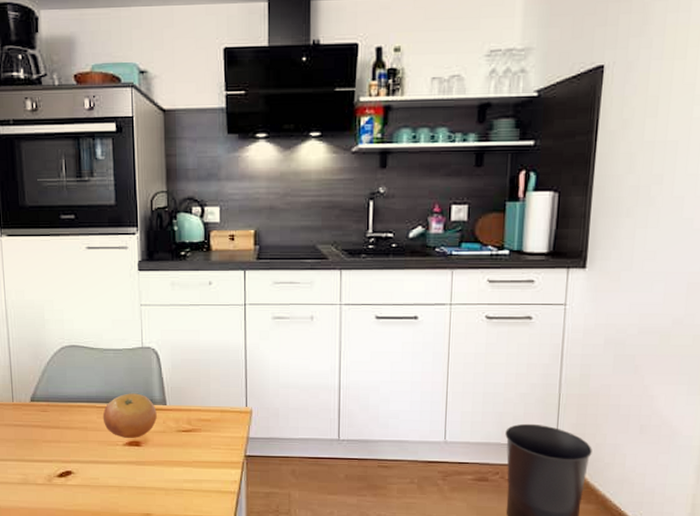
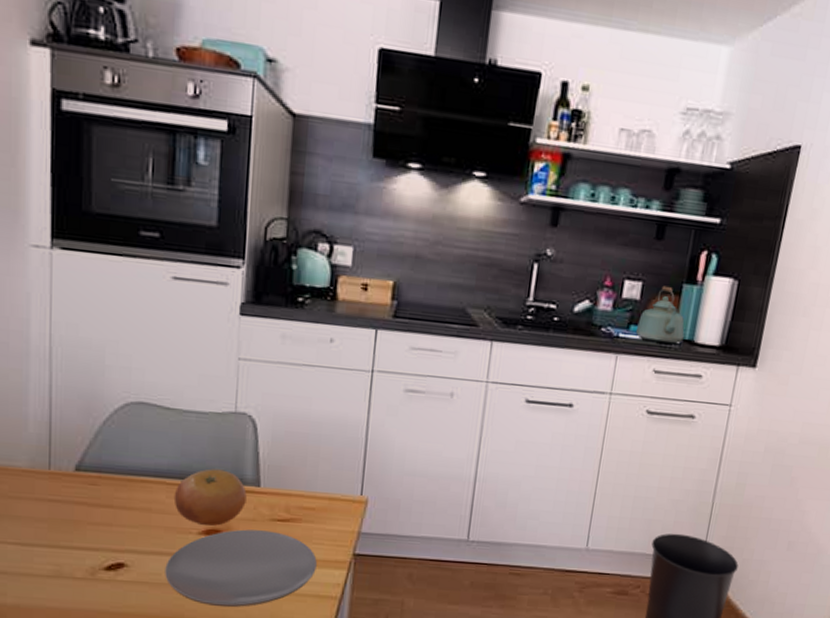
plate: none [101,440,216,503] -> present [165,529,317,608]
kettle: none [466,205,513,256] -> present [635,285,685,344]

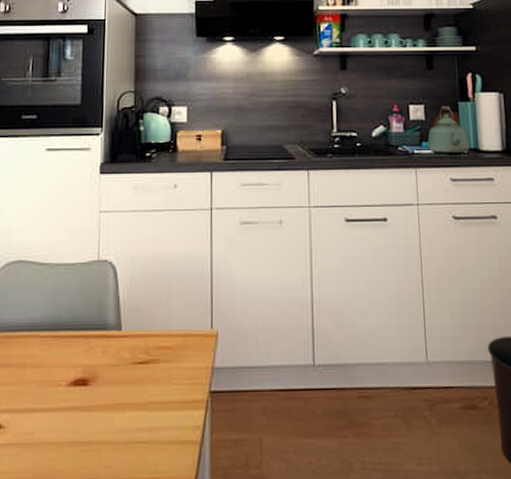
plate: present [165,529,317,608] -> none [37,375,176,465]
fruit: present [173,469,247,526] -> none [45,317,110,375]

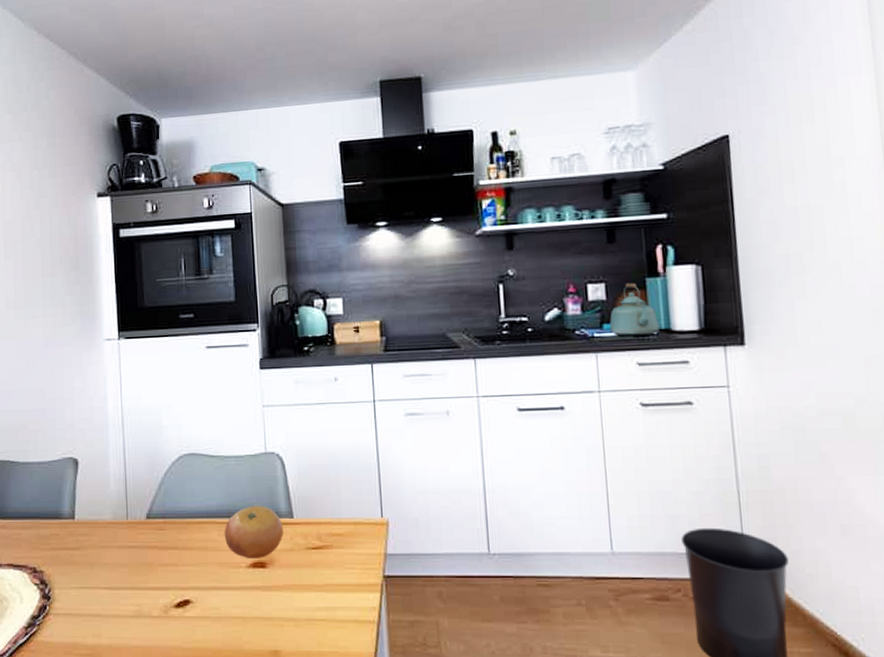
fruit: none [45,317,110,375] -> present [224,505,283,558]

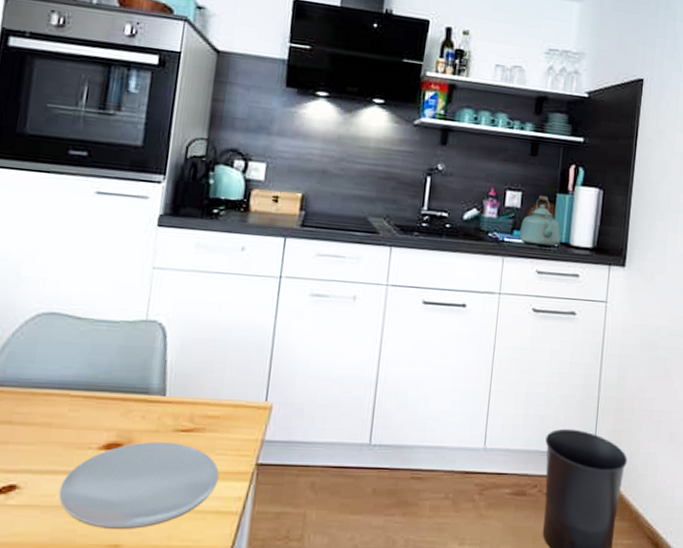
plate: none [223,559,352,638] -> present [58,442,219,530]
fruit: present [224,505,283,558] -> none [76,378,152,439]

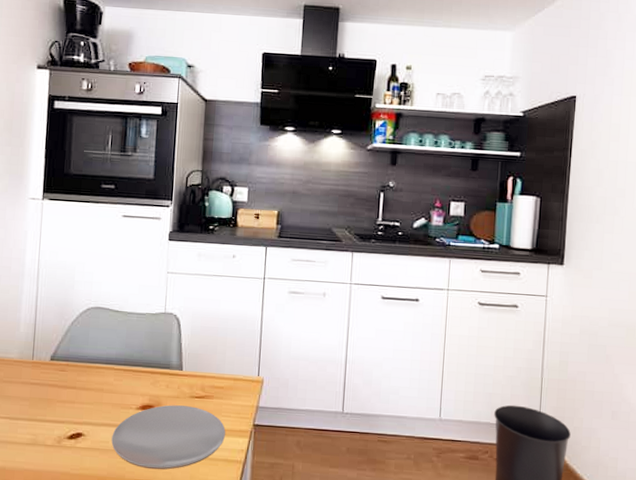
kettle: present [518,195,561,247] -> none [463,204,502,249]

